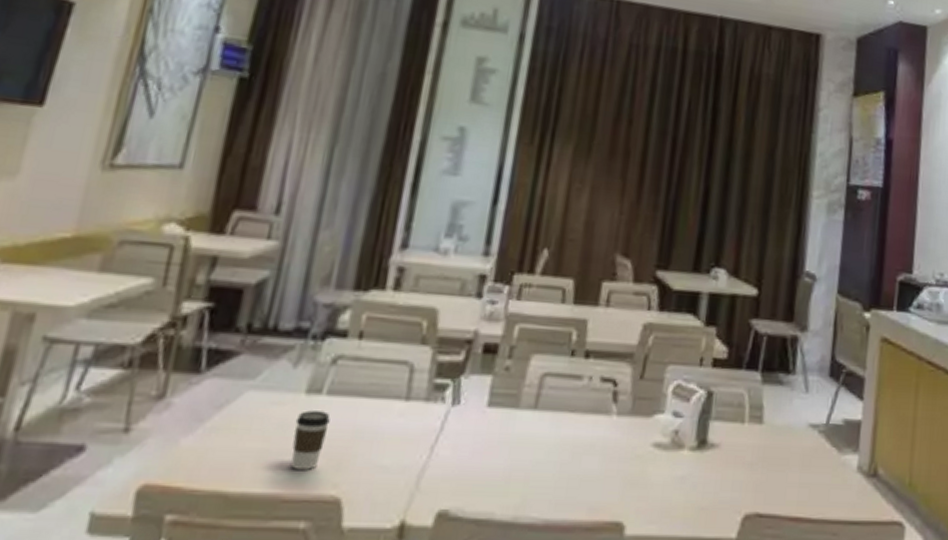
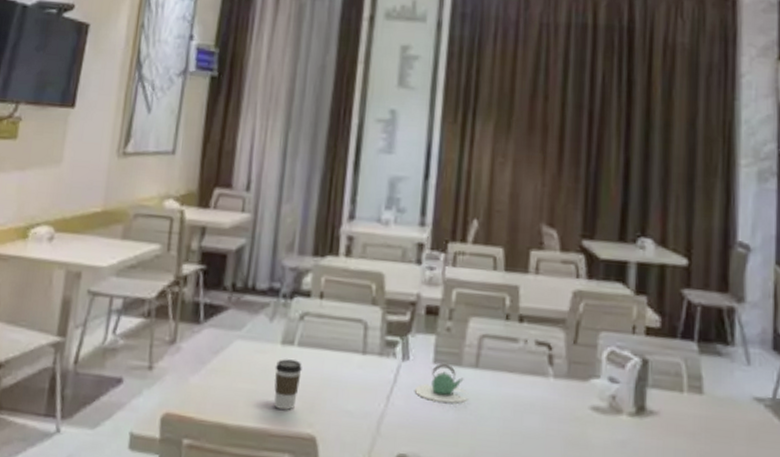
teapot: none [463,405,525,449] -> present [414,363,469,404]

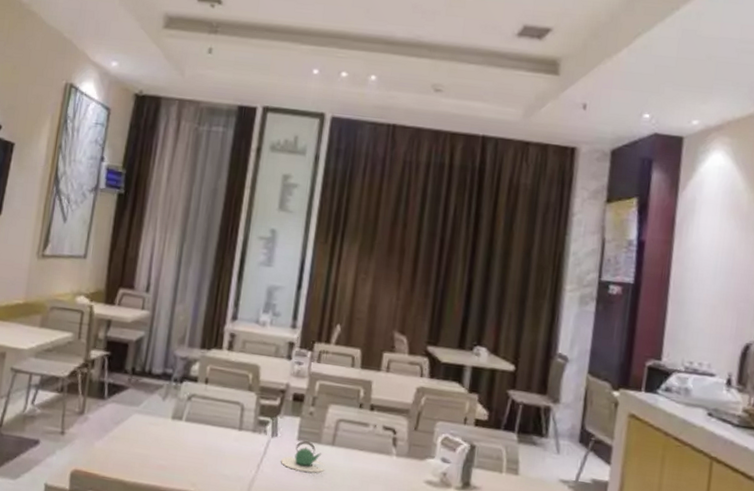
coffee cup: present [274,359,302,410] -> none [164,431,189,472]

